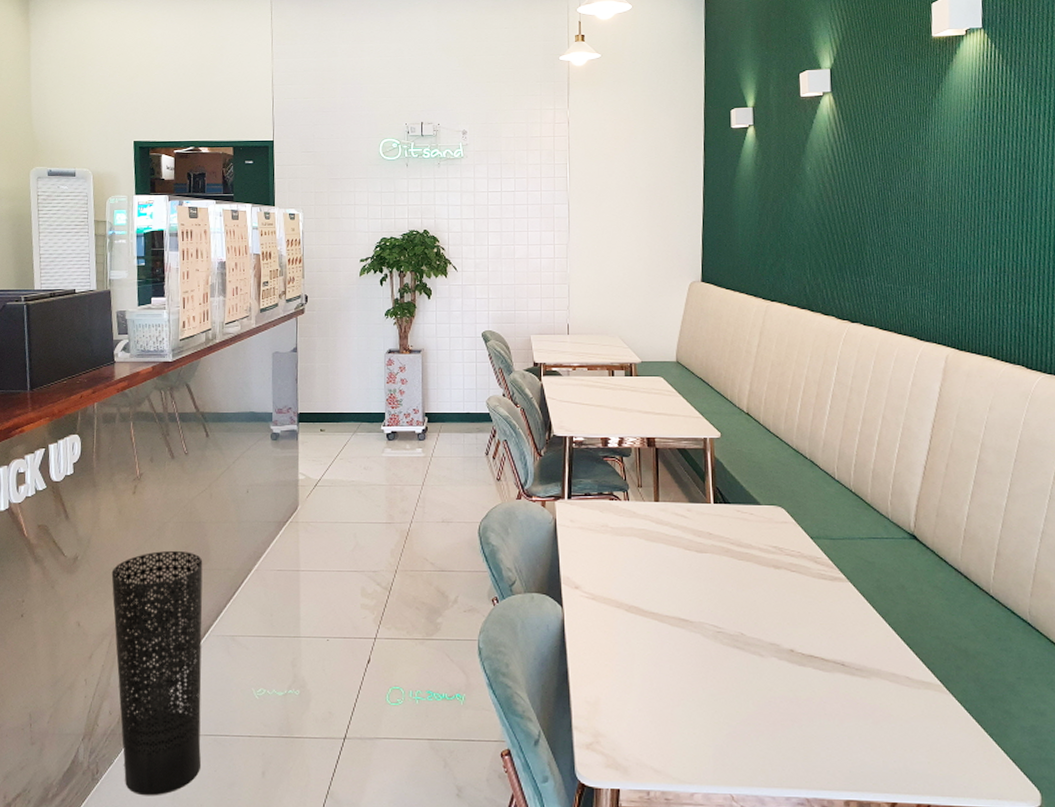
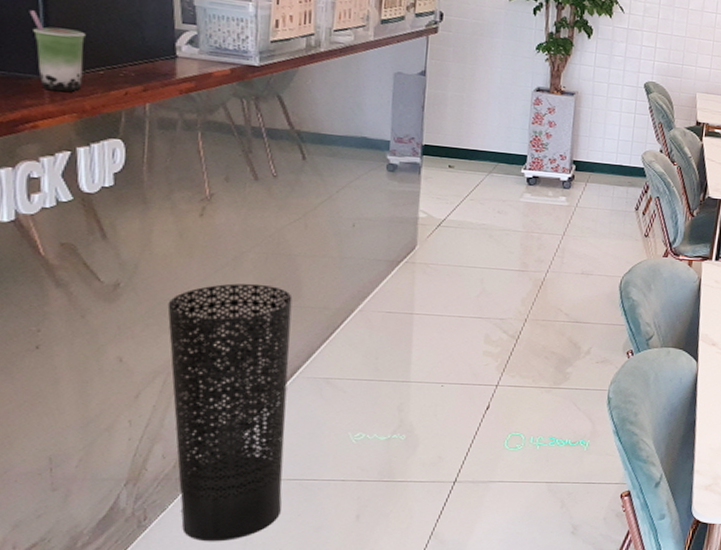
beverage cup: none [19,340,55,401] -> present [29,10,86,93]

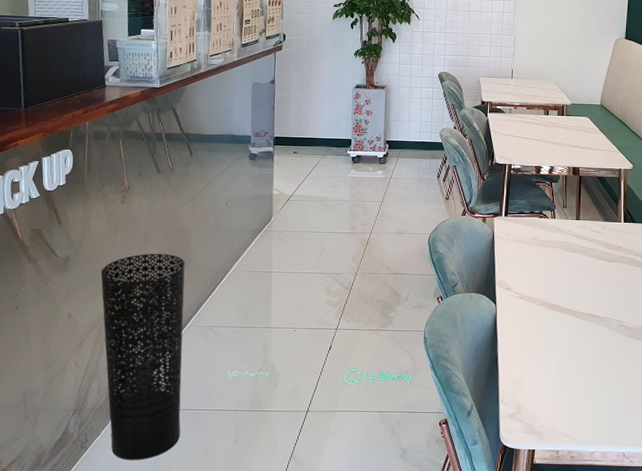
beverage cup: present [29,10,86,93] -> none [13,62,48,119]

